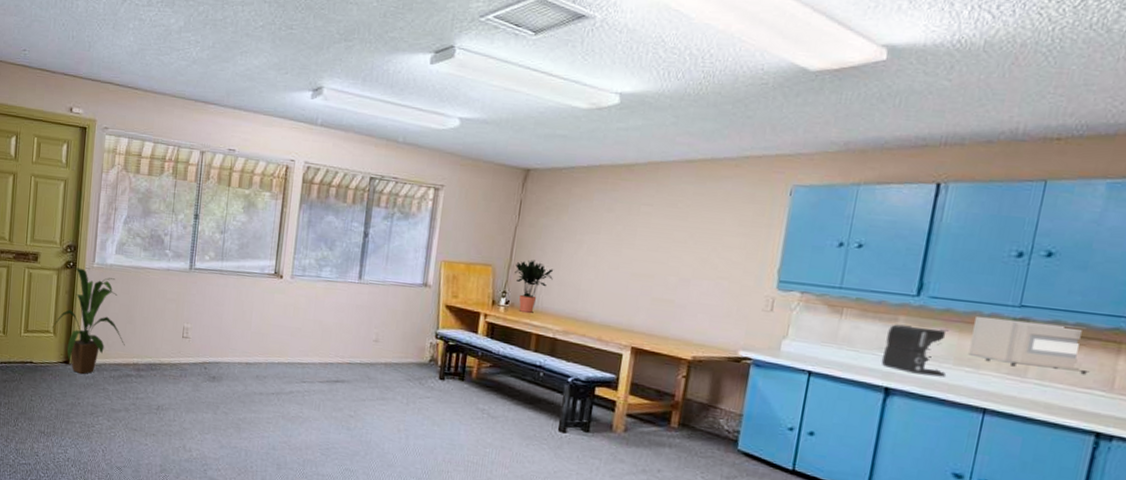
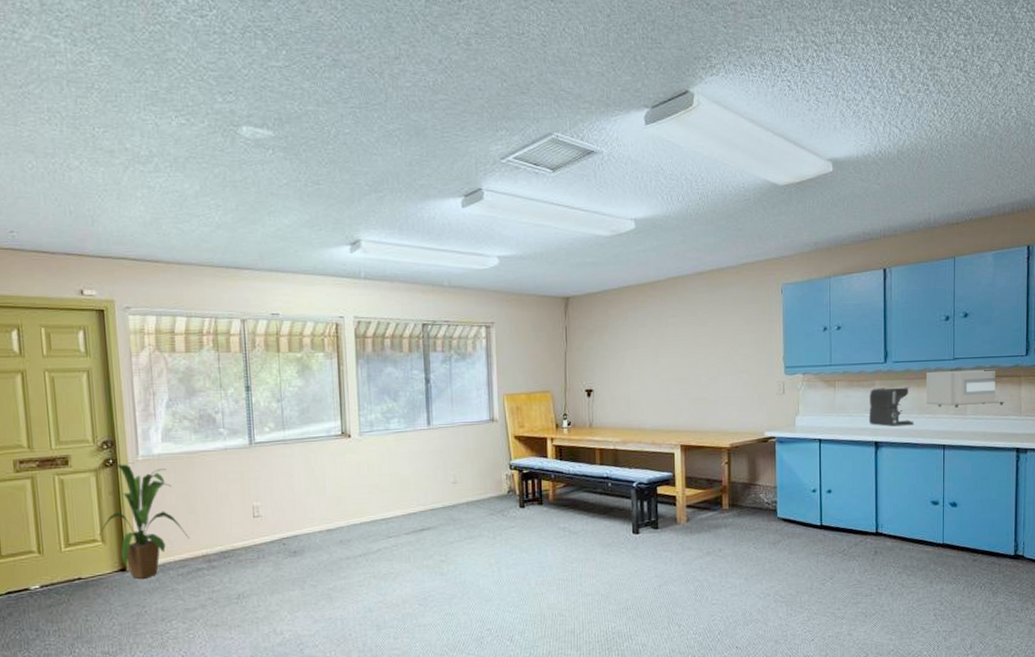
potted plant: present [515,260,554,313] -> none [571,380,605,430]

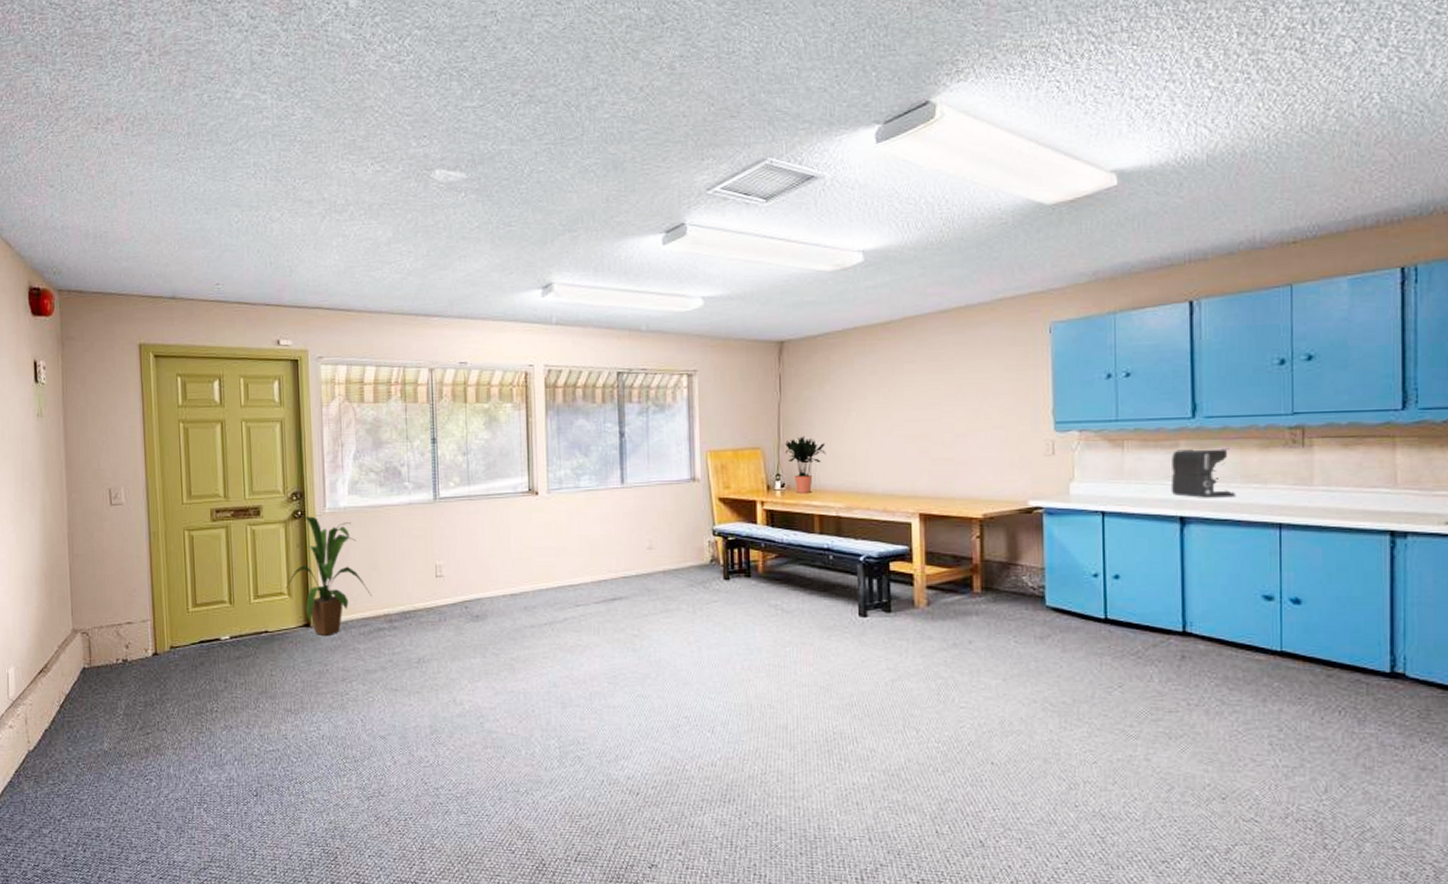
potted plant: none [571,380,605,430] -> present [785,436,826,493]
microwave: present [926,368,1005,408] -> none [1253,426,1371,476]

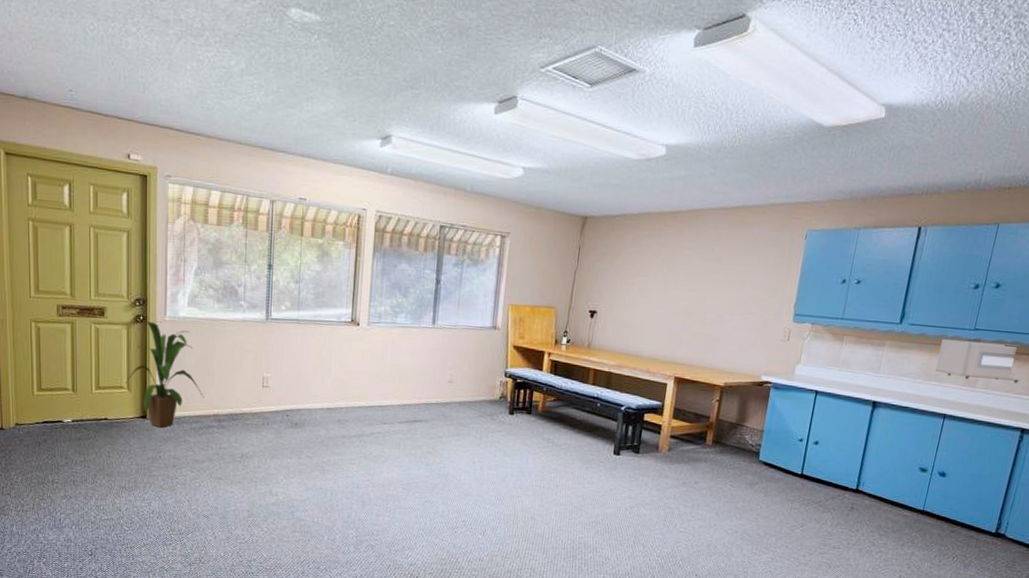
potted plant: present [785,436,826,493] -> none [575,301,609,350]
coffee maker: present [1170,447,1237,498] -> none [871,348,922,391]
microwave: none [1253,426,1371,476] -> present [935,339,1020,384]

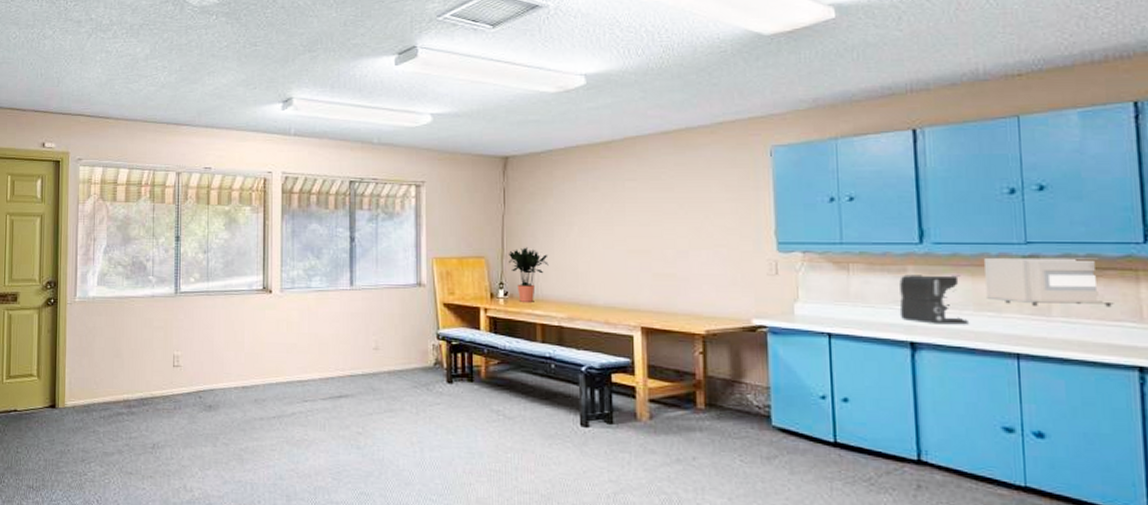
house plant: present [125,321,204,428] -> none [35,304,114,417]
potted plant: none [575,301,609,350] -> present [509,247,549,302]
coffee maker: none [871,348,922,391] -> present [899,273,970,325]

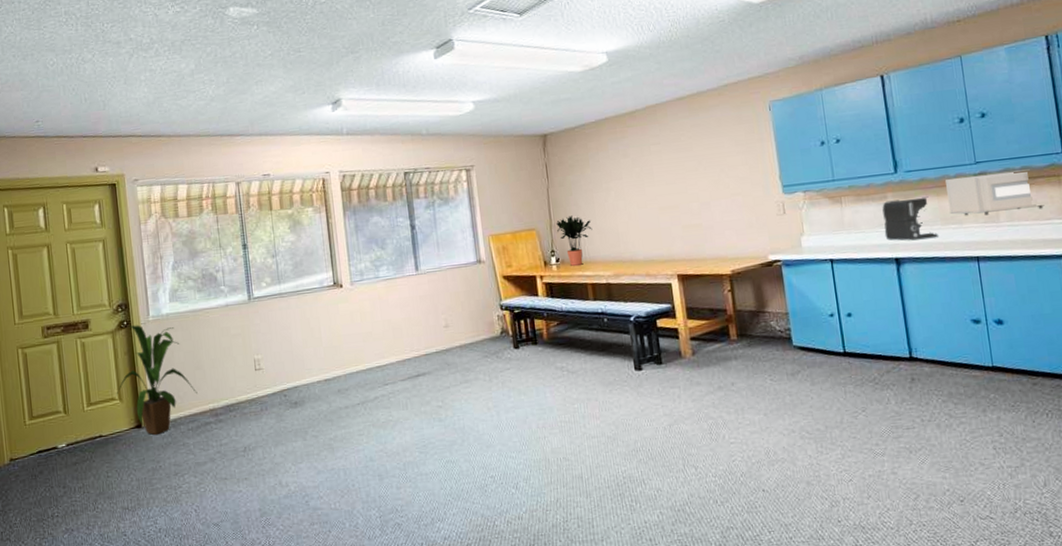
house plant: none [35,304,114,417] -> present [116,325,198,435]

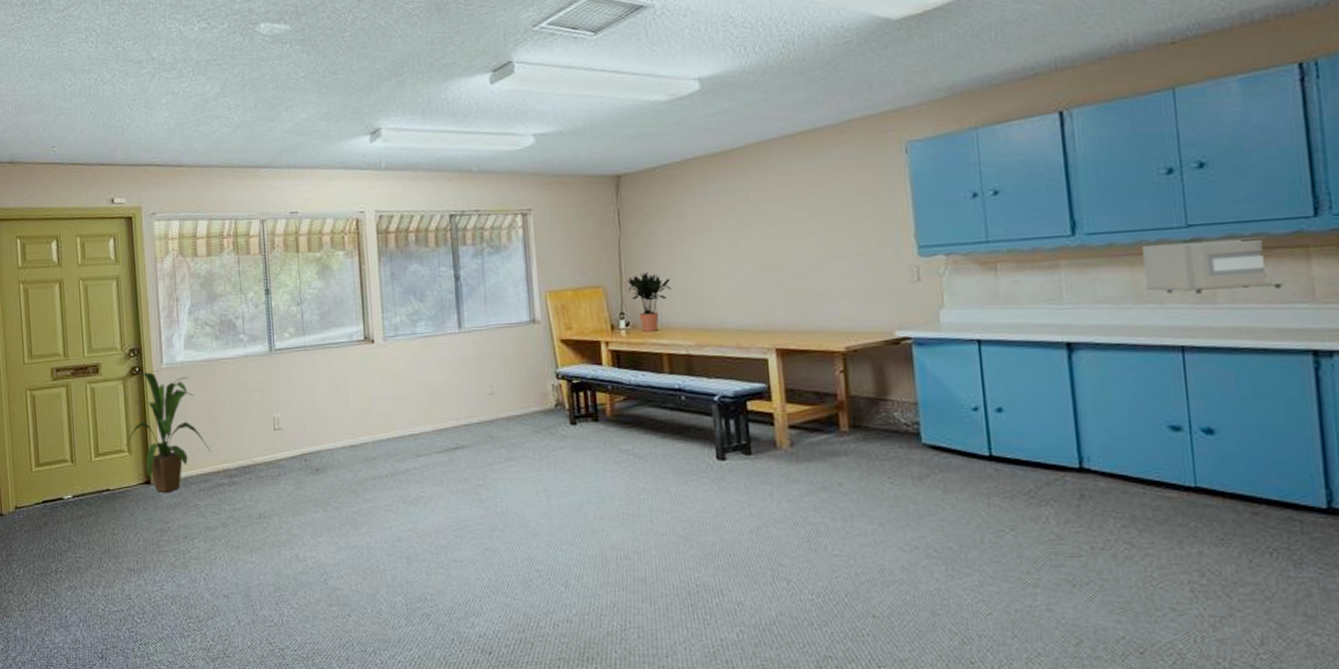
coffee maker: present [882,196,940,241] -> none [1052,267,1130,322]

